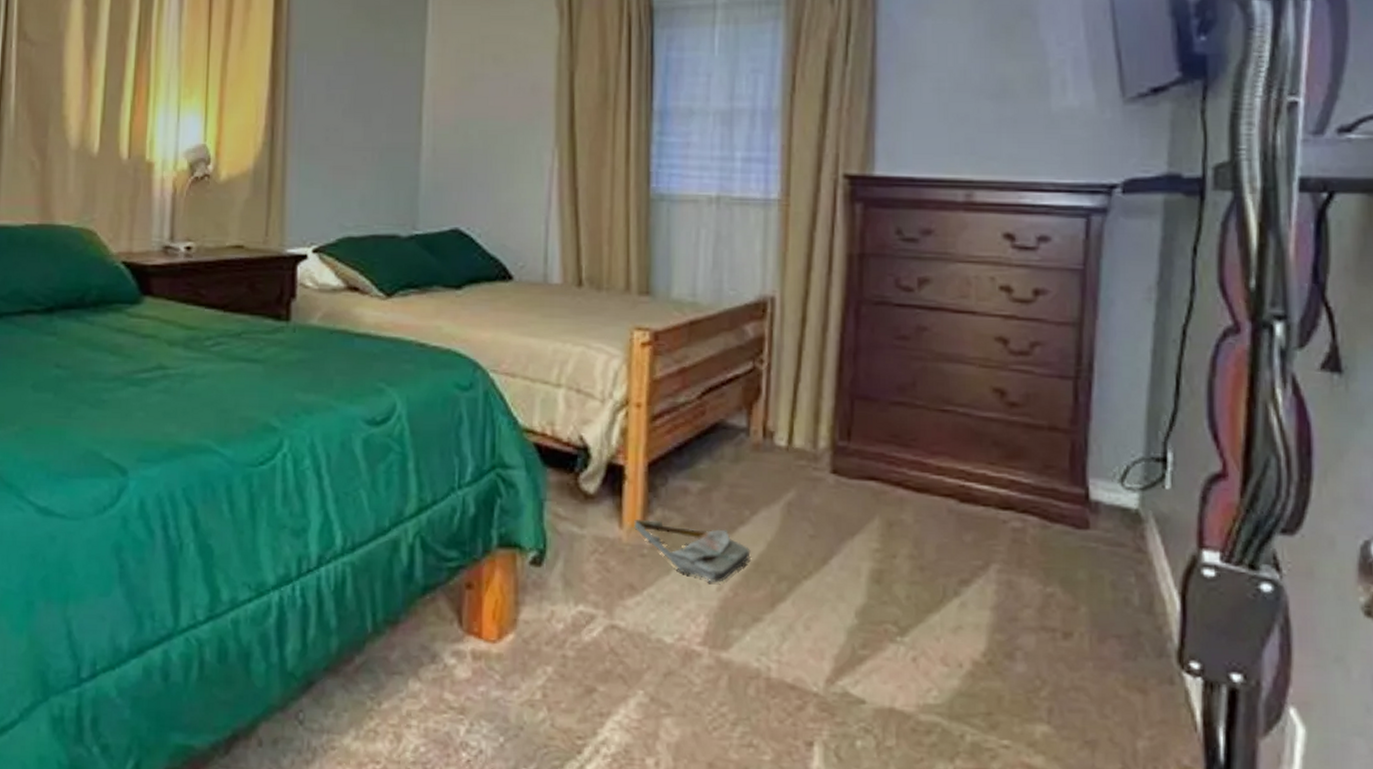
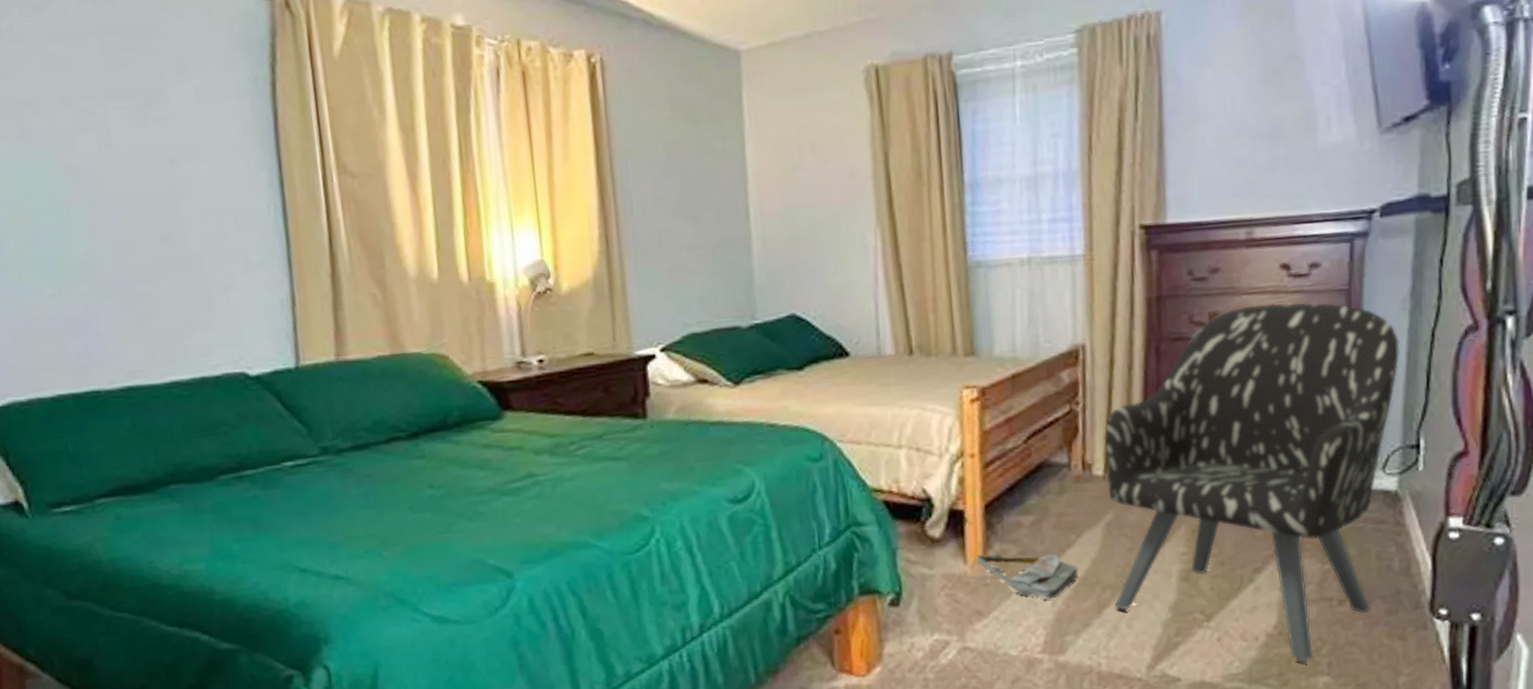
armchair: none [790,274,1144,704] -> present [1104,302,1400,663]

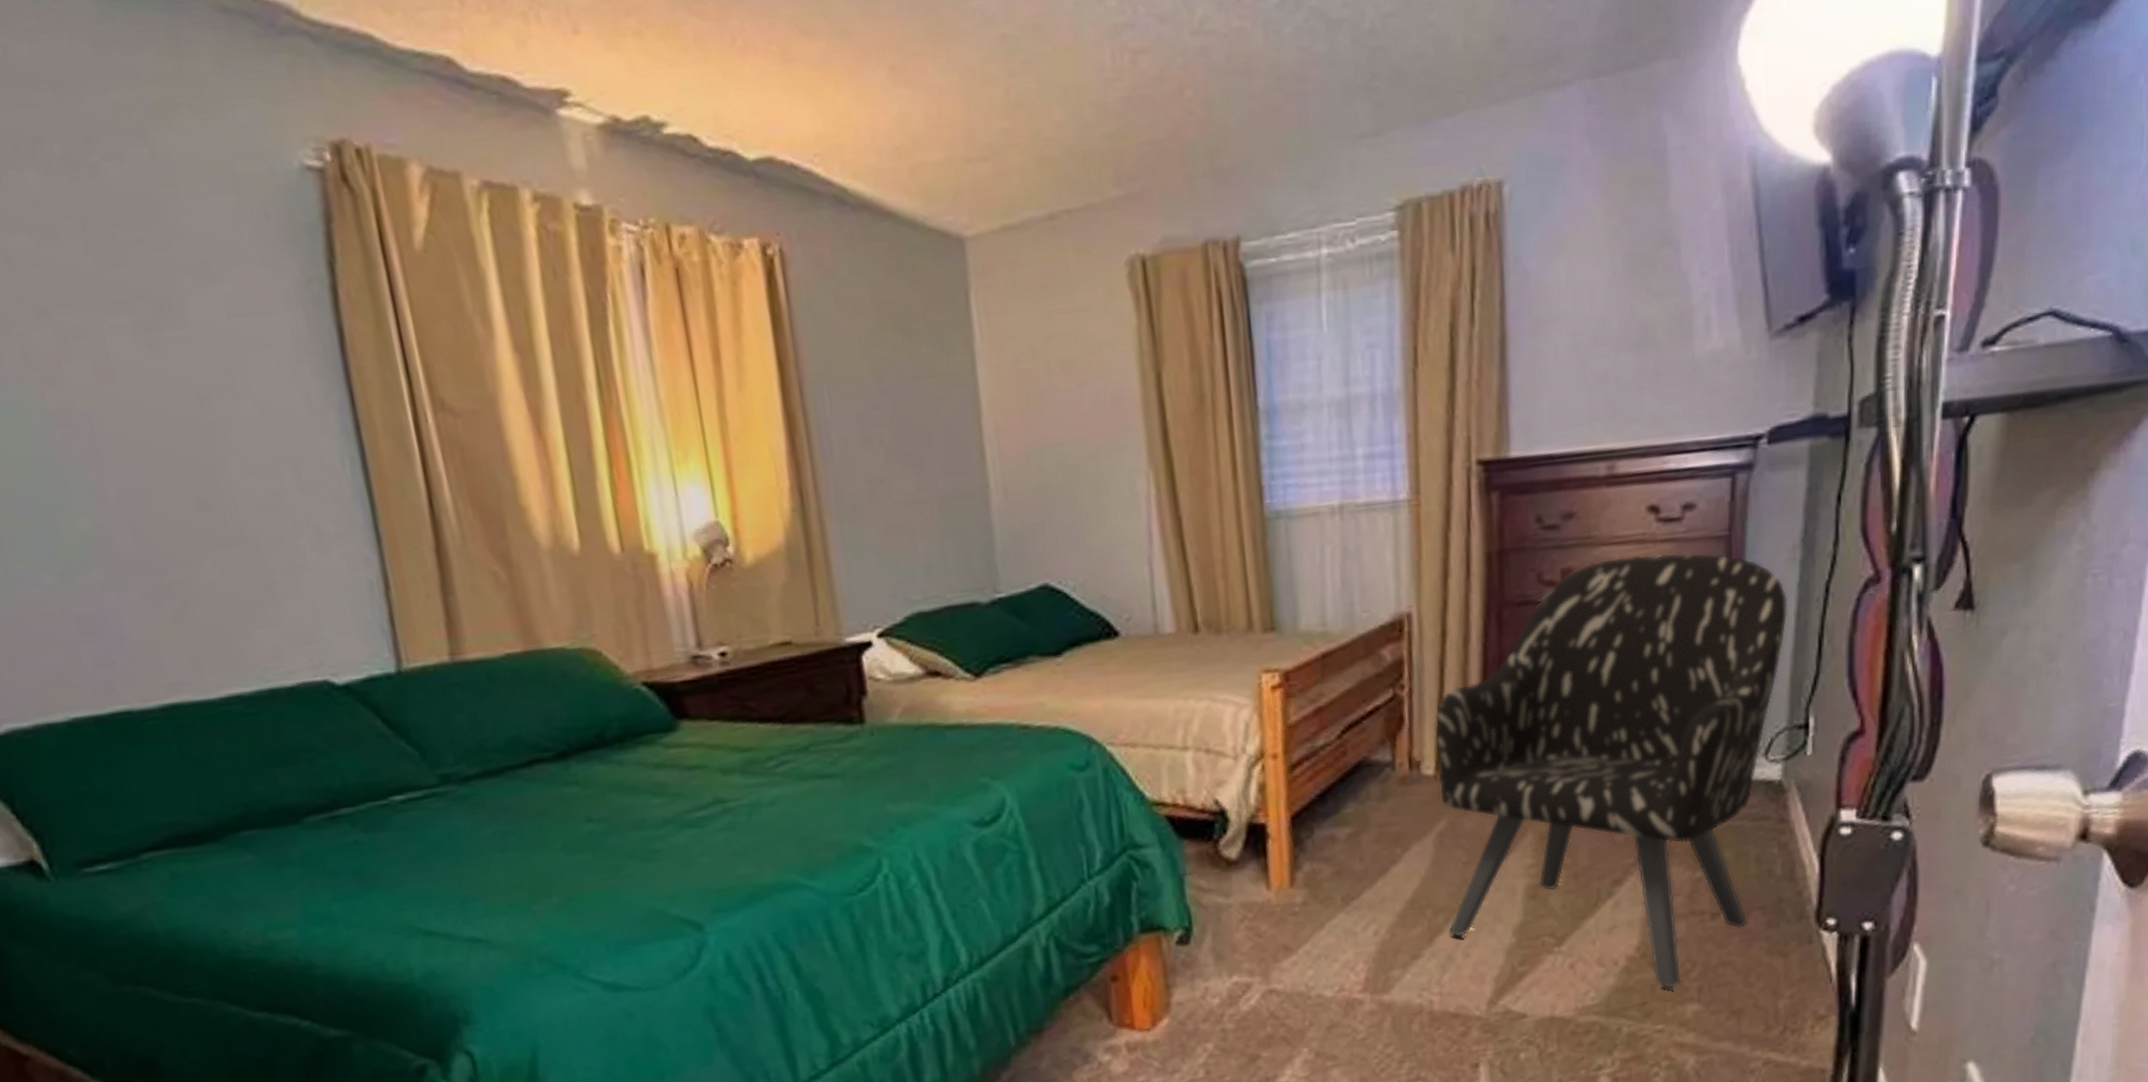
bag: present [976,552,1078,600] -> none [1282,872,1405,929]

